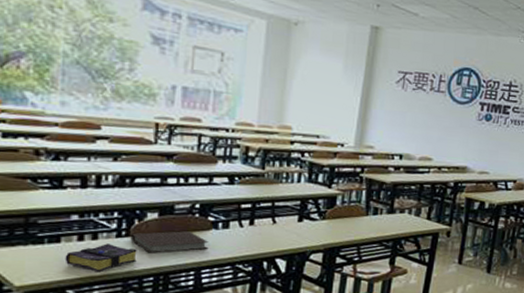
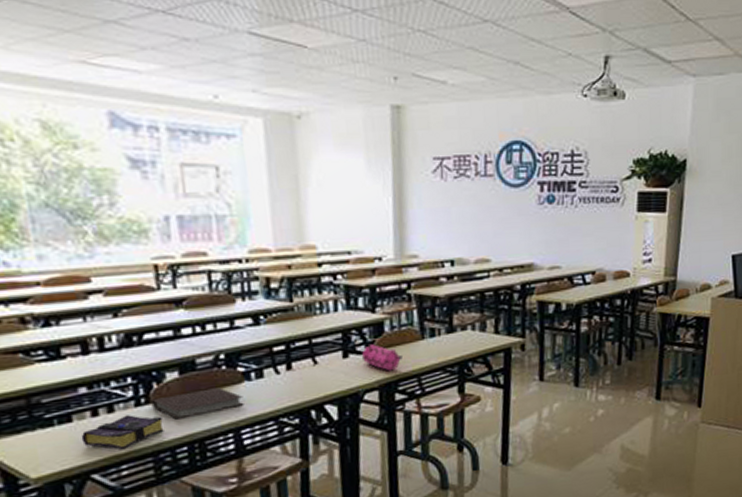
pencil case: none [313,214,348,238] -> present [361,344,403,371]

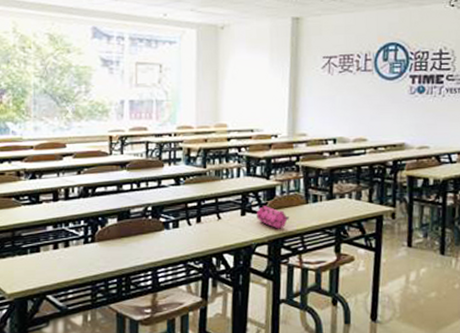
book: present [81,415,164,450] -> none [44,250,102,278]
notebook: present [151,387,244,420] -> none [95,233,162,257]

